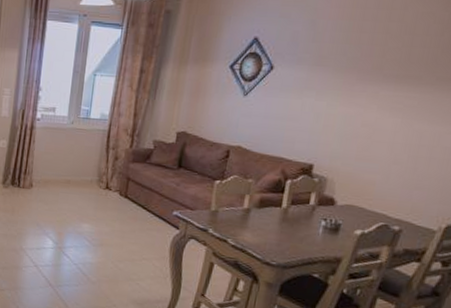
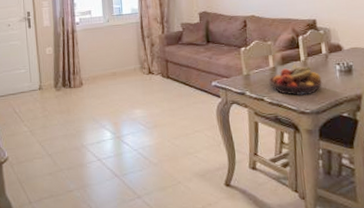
fruit bowl: none [238,210,300,247] -> present [269,64,322,96]

